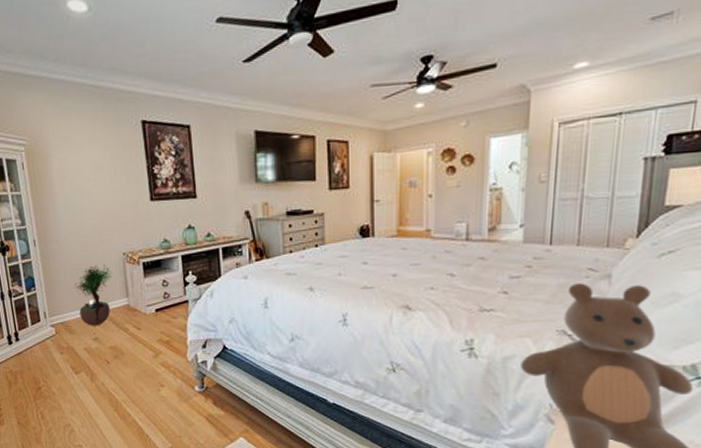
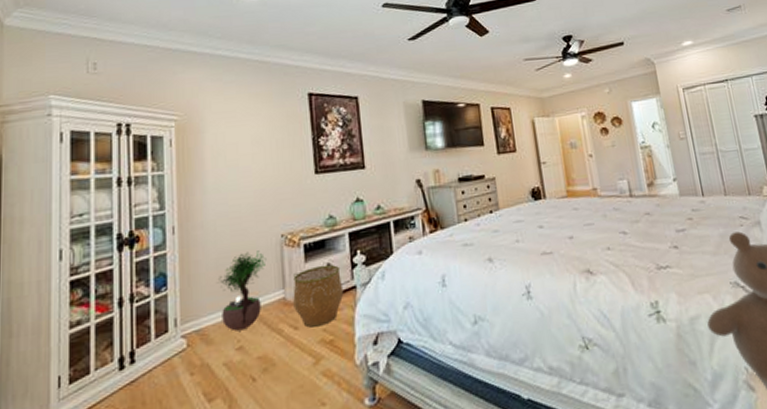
basket: none [135,281,178,329] -> present [293,264,344,328]

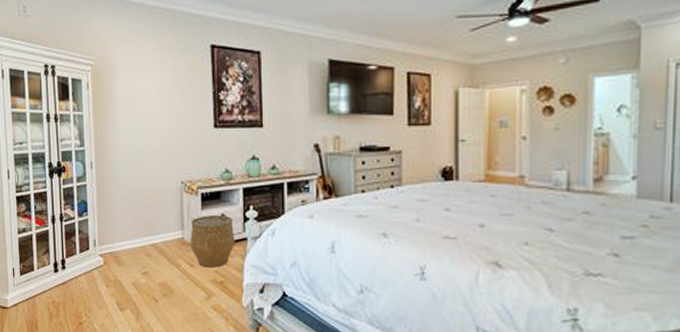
potted tree: present [217,250,267,332] -> none [127,193,168,259]

